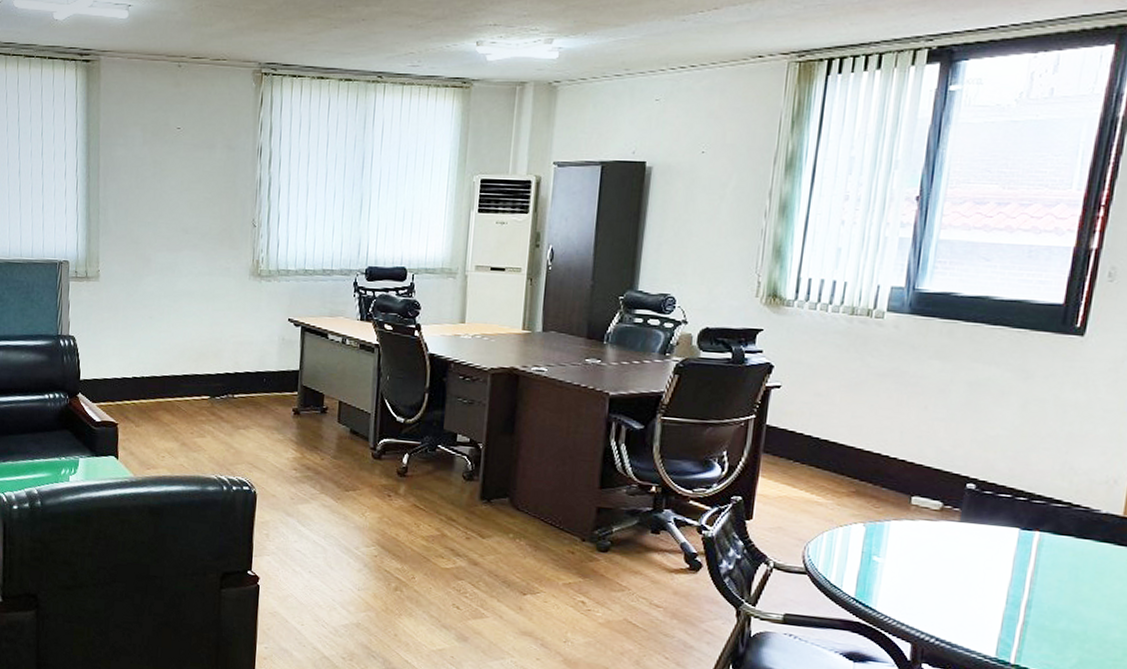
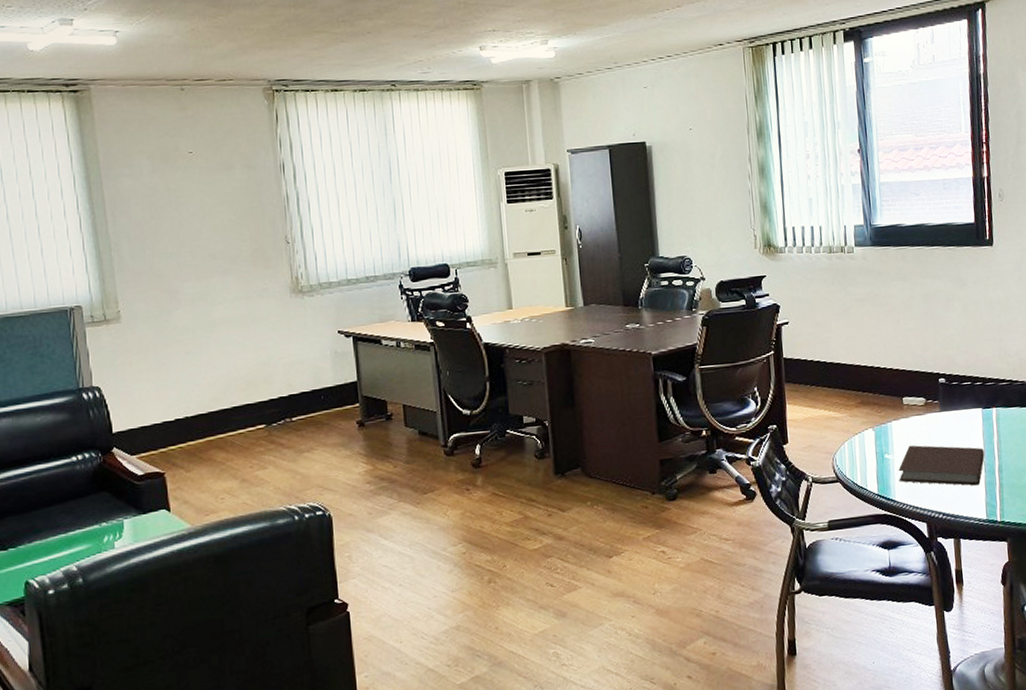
notebook: none [885,552,1011,617] -> present [898,445,985,486]

